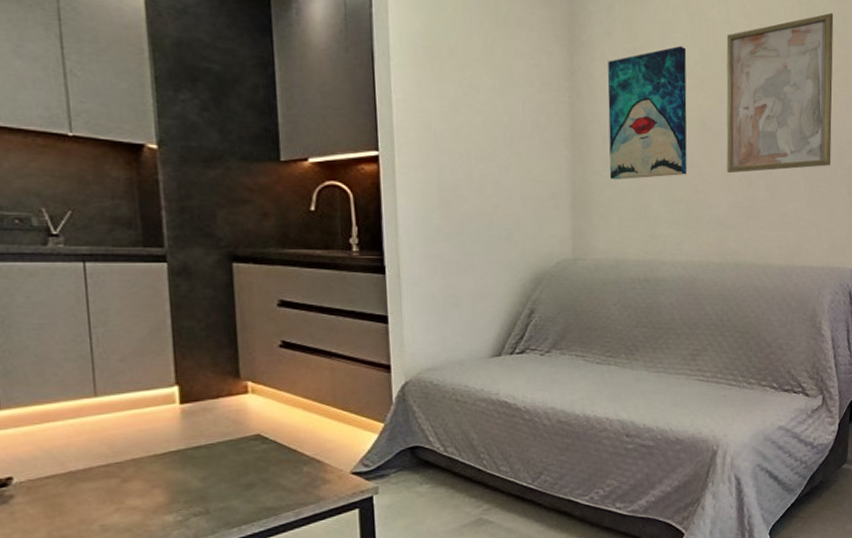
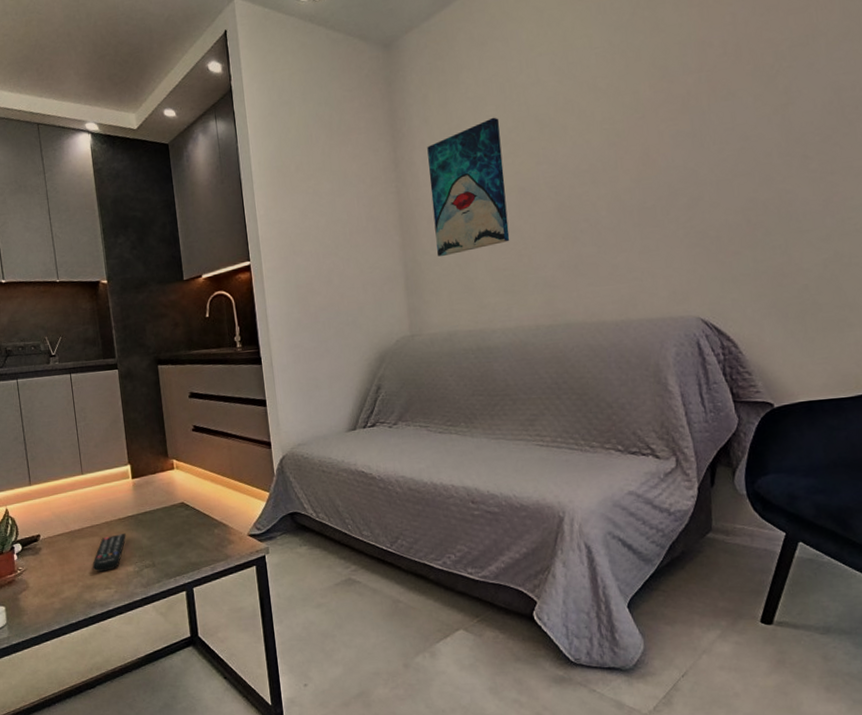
remote control: none [105,474,165,524] -> present [92,534,126,572]
wall art: present [726,12,834,174] -> none [537,47,663,234]

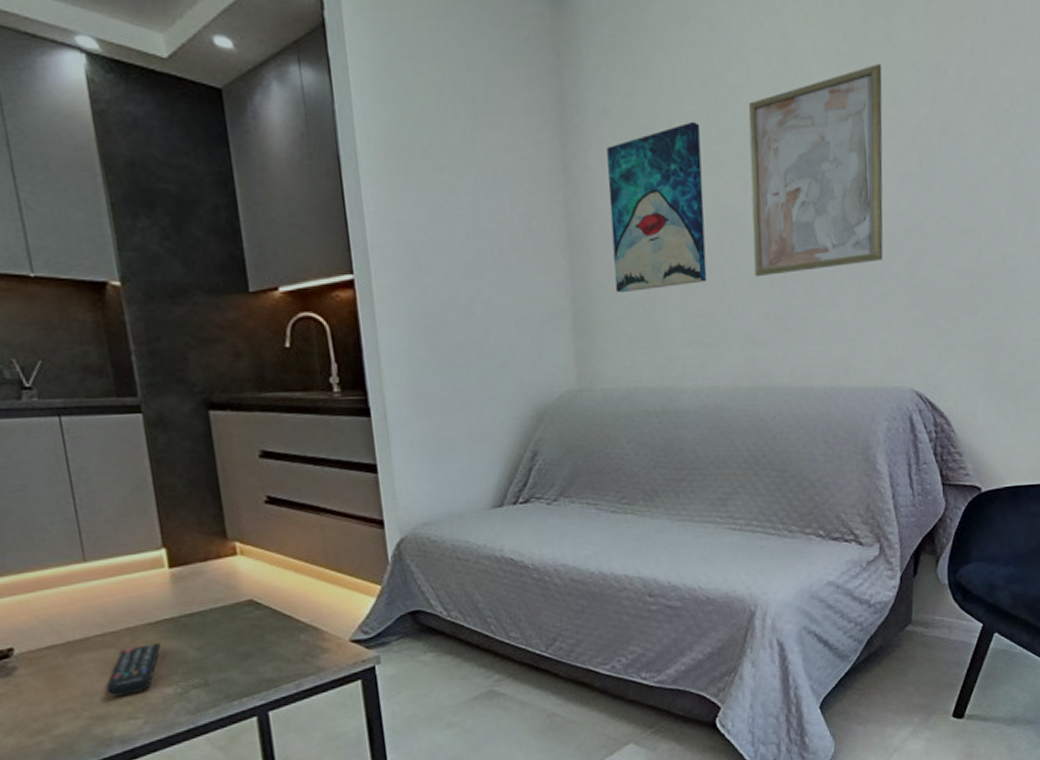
wall art: none [537,47,663,234] -> present [748,63,884,277]

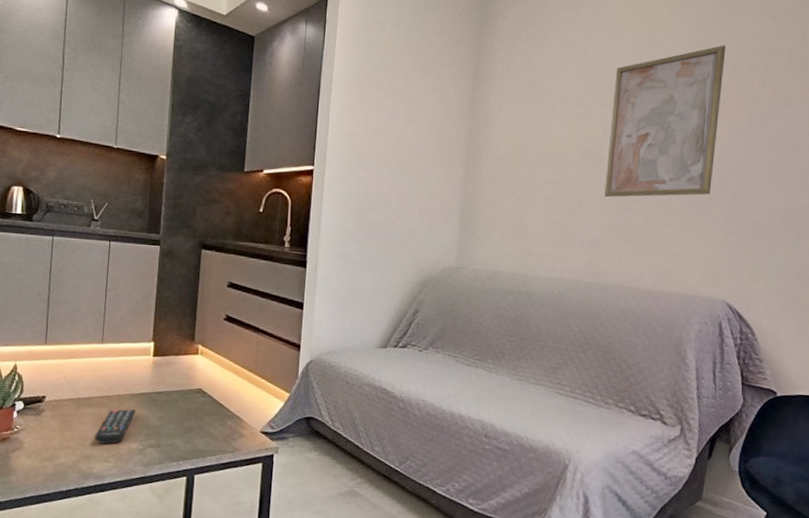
wall art: present [607,121,707,293] -> none [496,78,577,199]

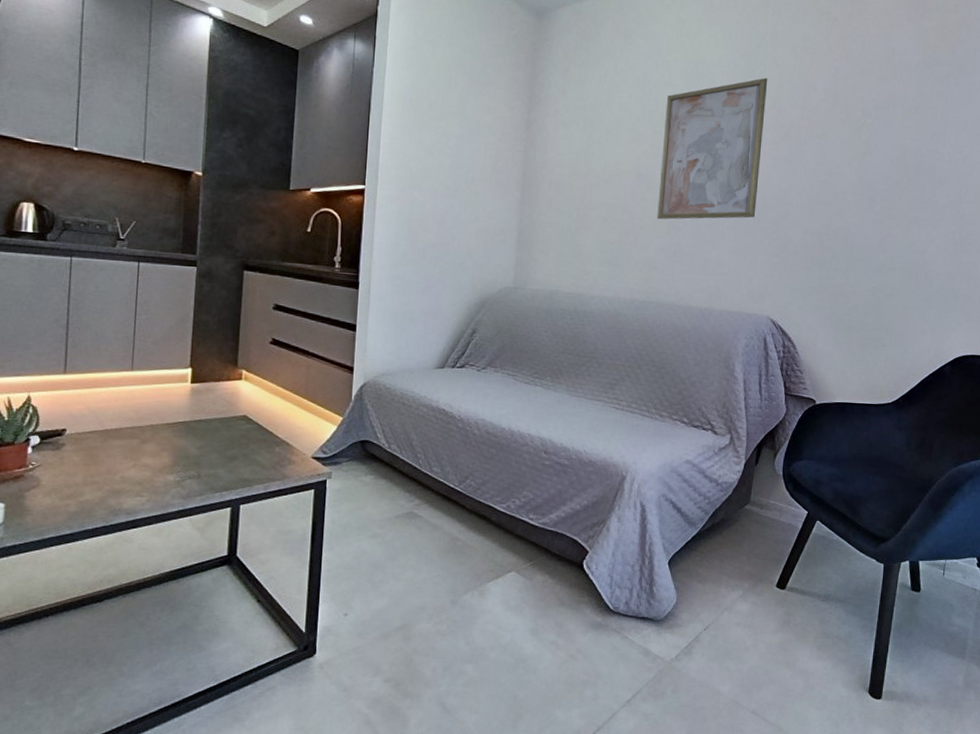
remote control: present [94,409,136,444] -> none [125,439,172,478]

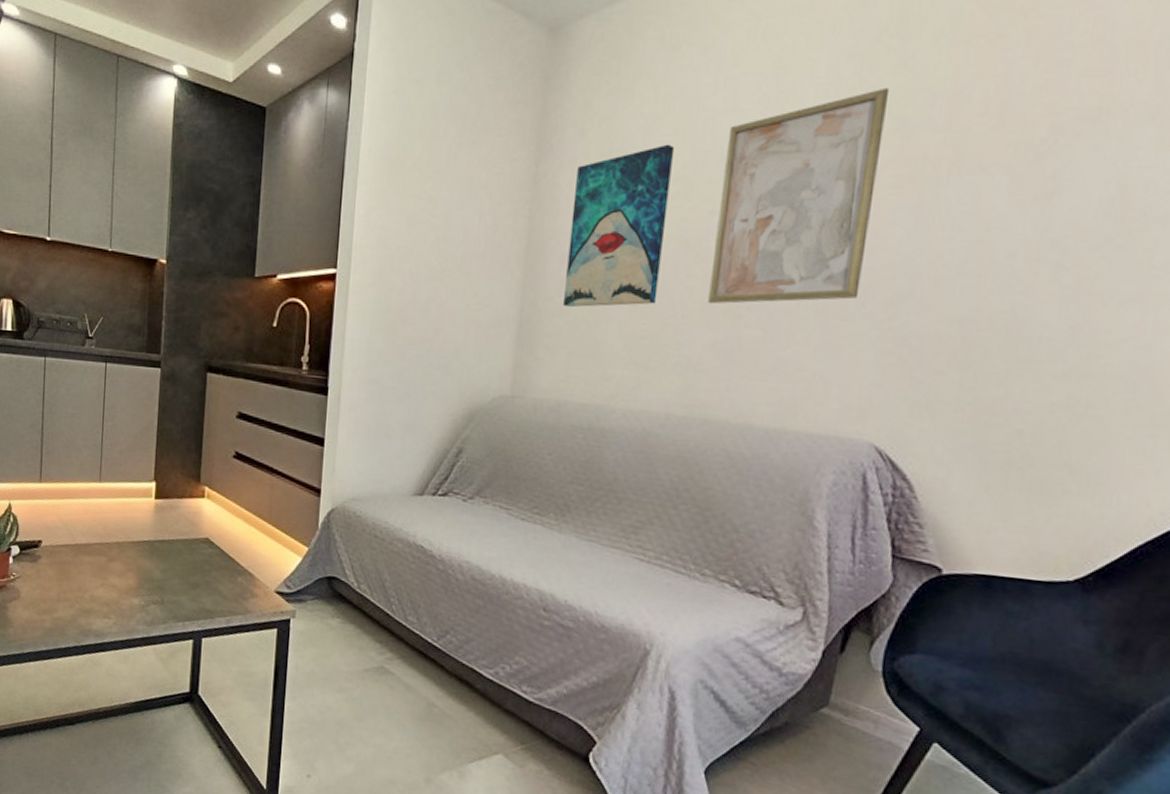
wall art: none [553,104,630,220] -> present [564,144,675,308]

